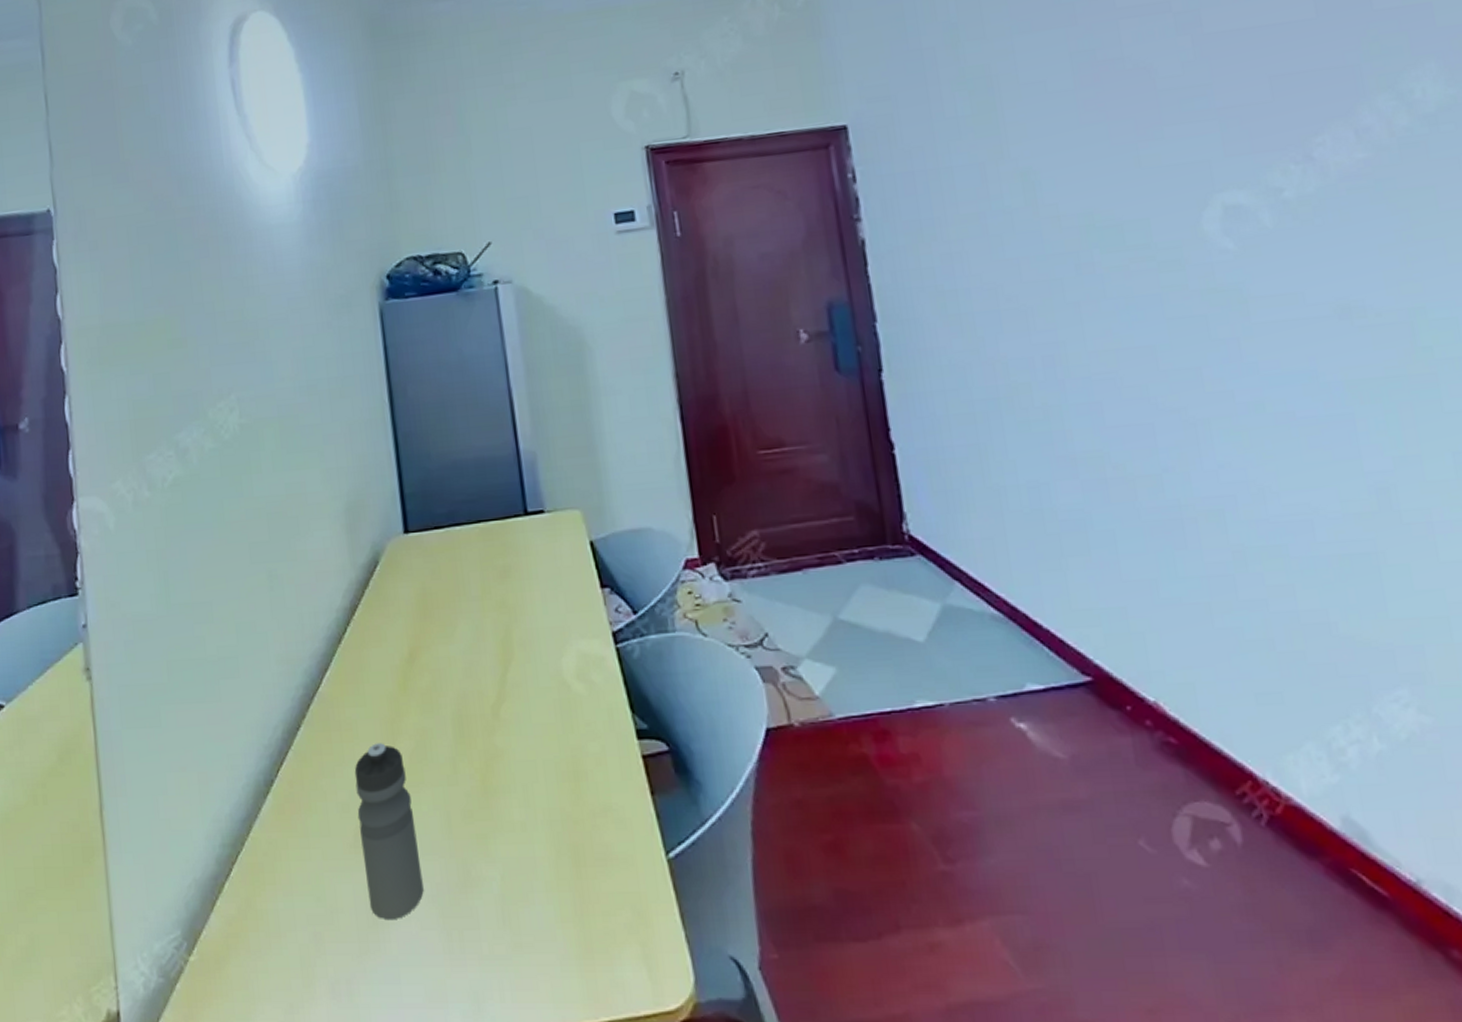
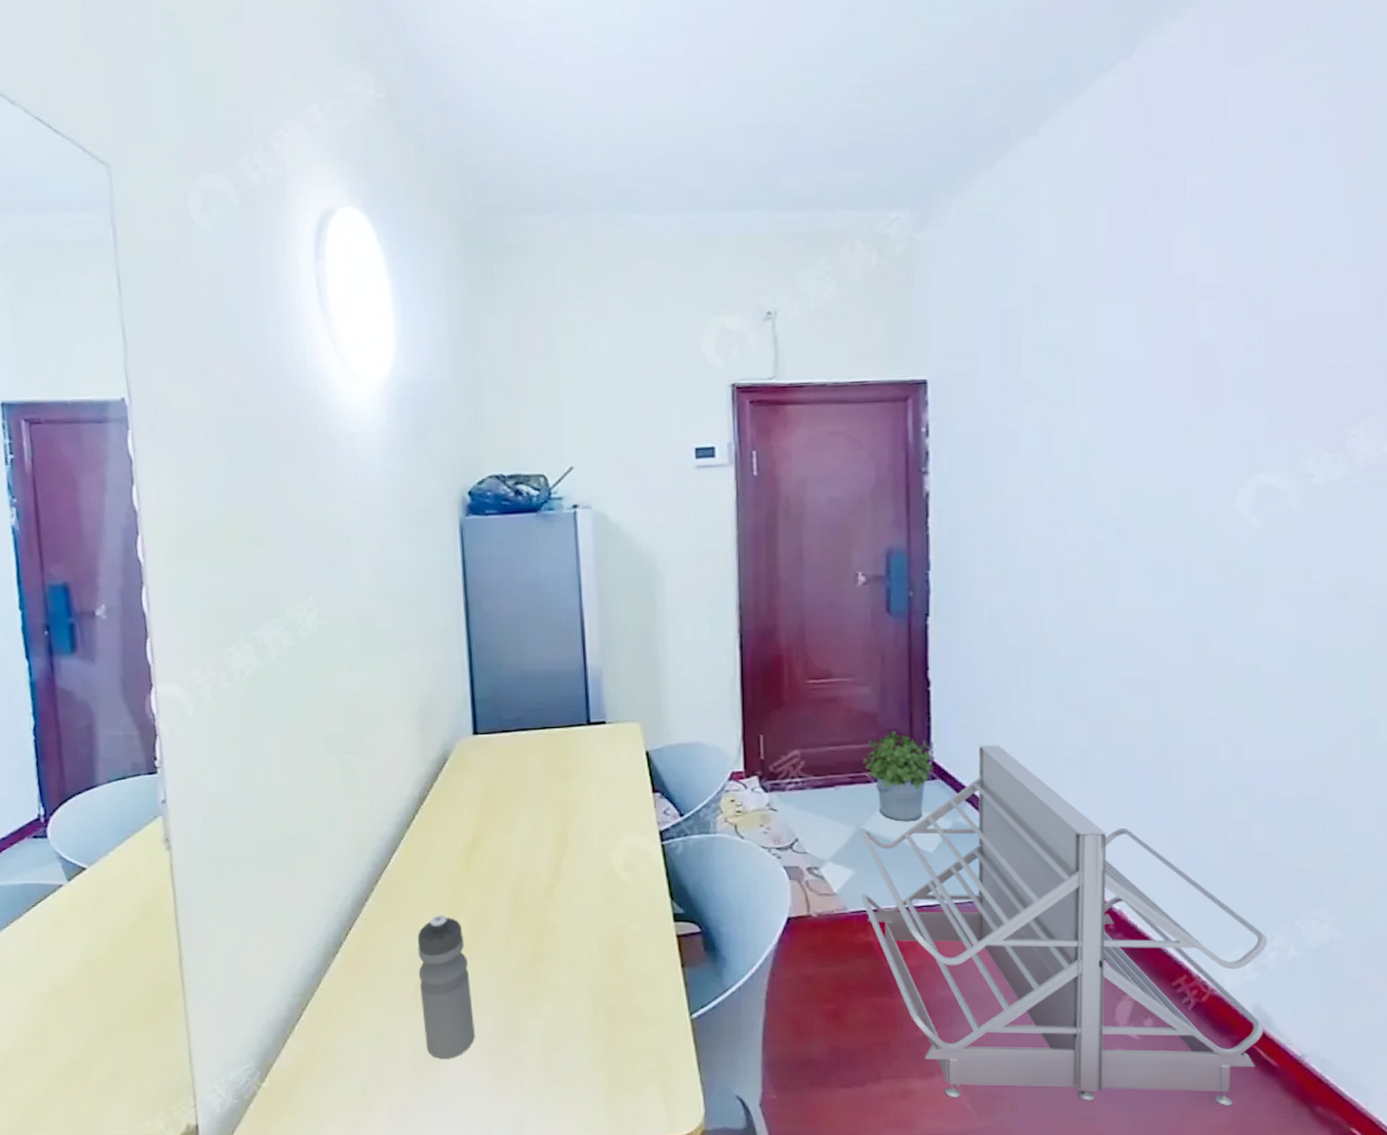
potted plant: none [829,502,912,607] -> present [862,731,934,822]
shoe rack: none [835,511,1362,952] -> present [859,744,1268,1106]

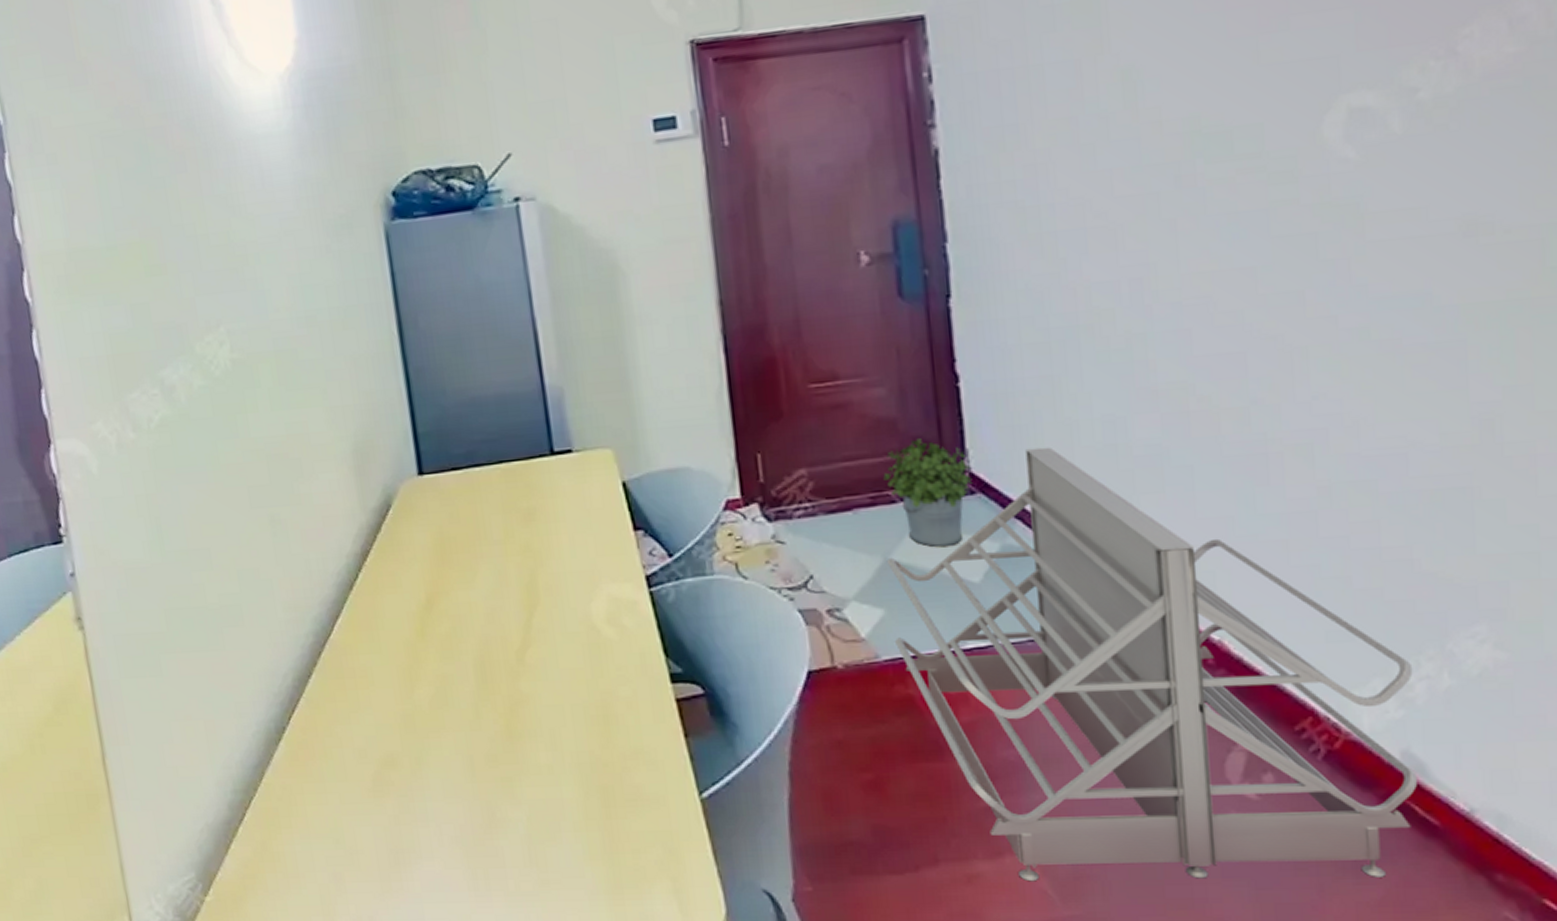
water bottle: present [417,915,475,1059] -> none [371,689,447,859]

